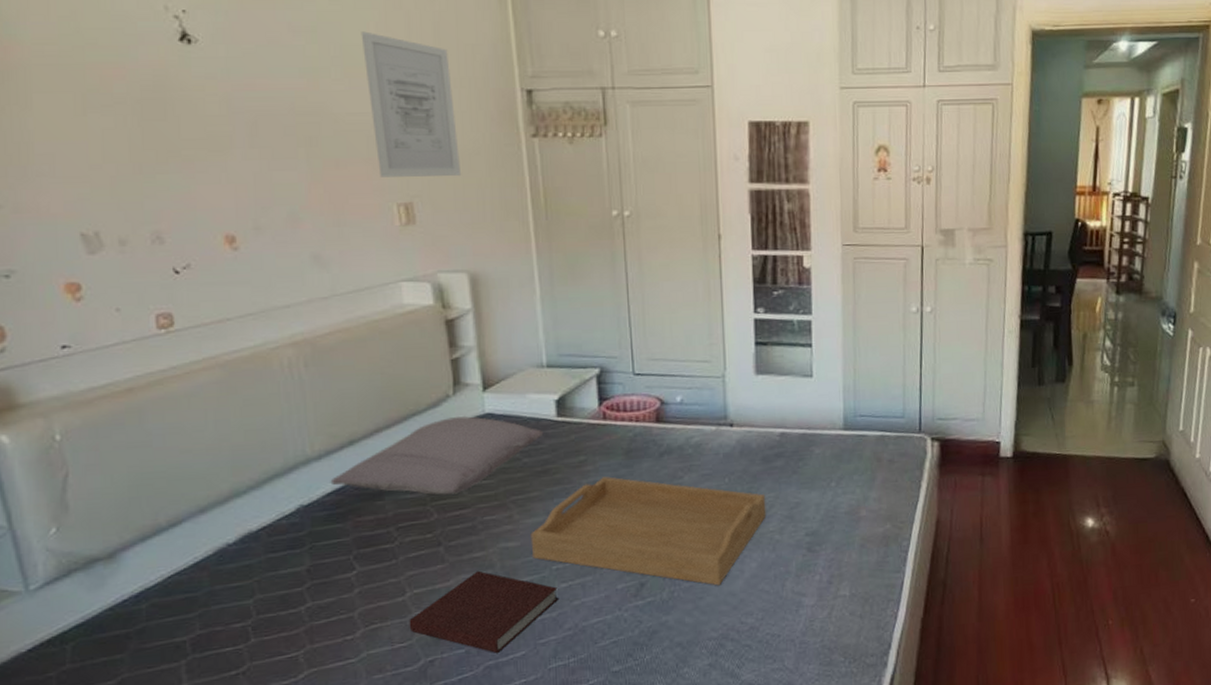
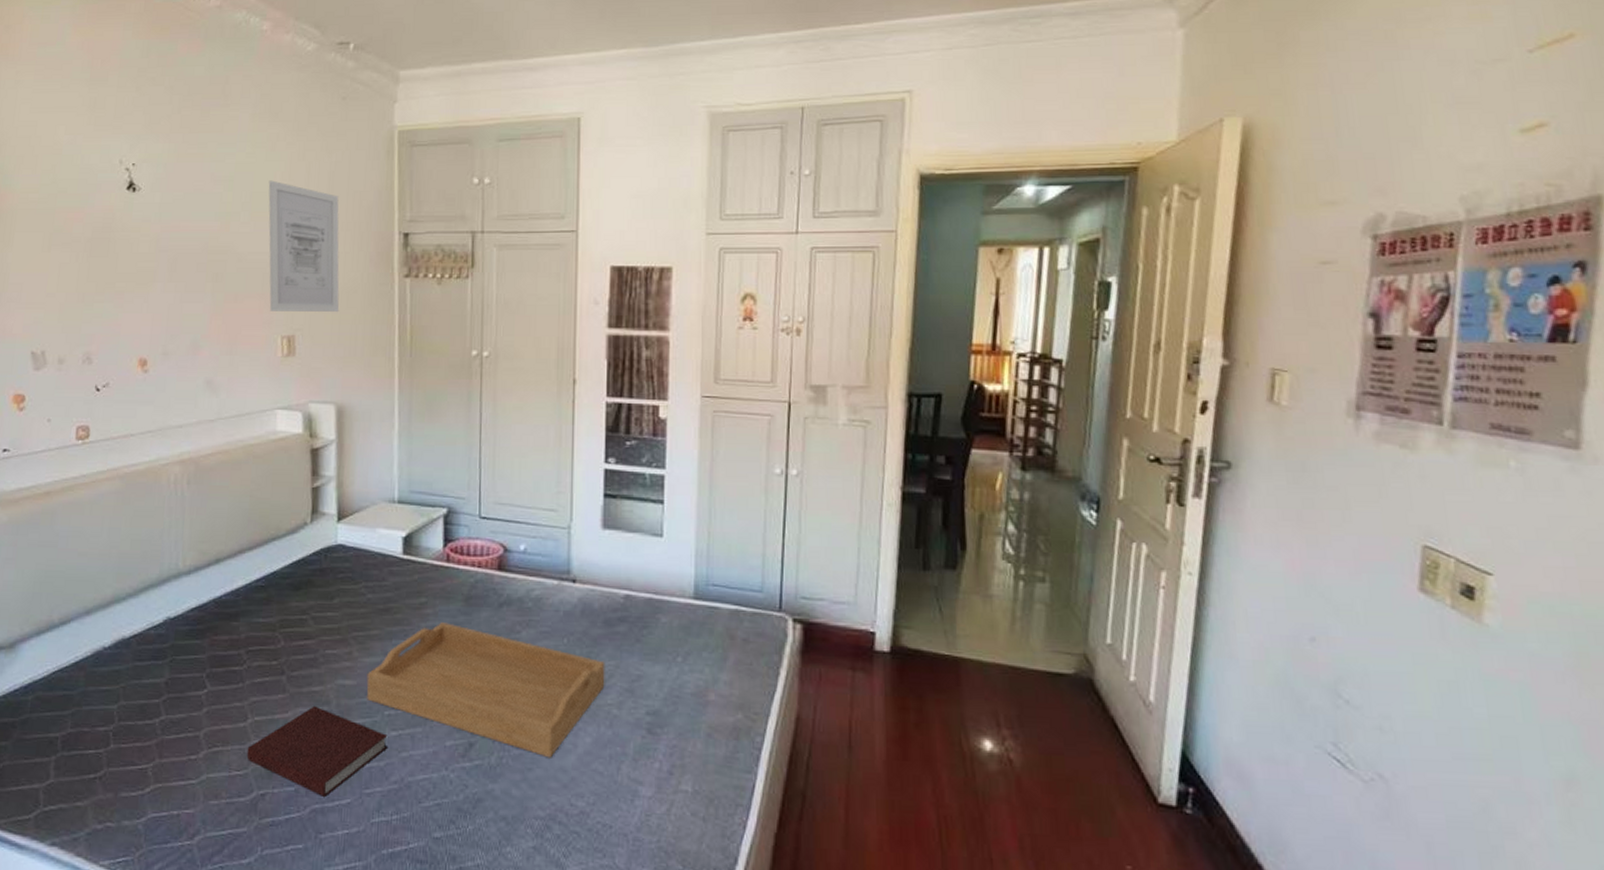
pillow: present [330,415,544,495] -> none [195,544,389,623]

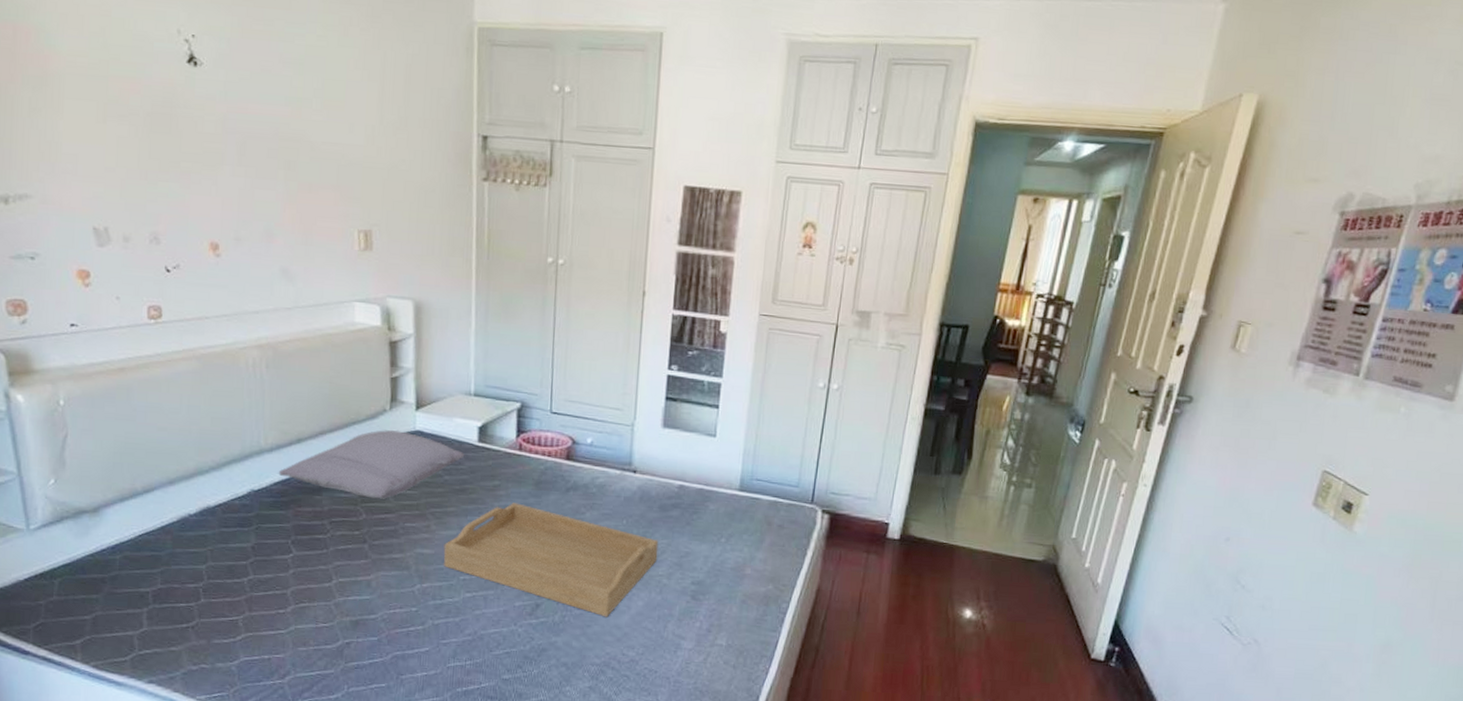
pillow: none [195,544,389,623] -> present [278,430,465,499]
notebook: present [246,705,388,798] -> none [332,570,463,647]
wall art: present [268,180,340,313] -> none [341,67,417,211]

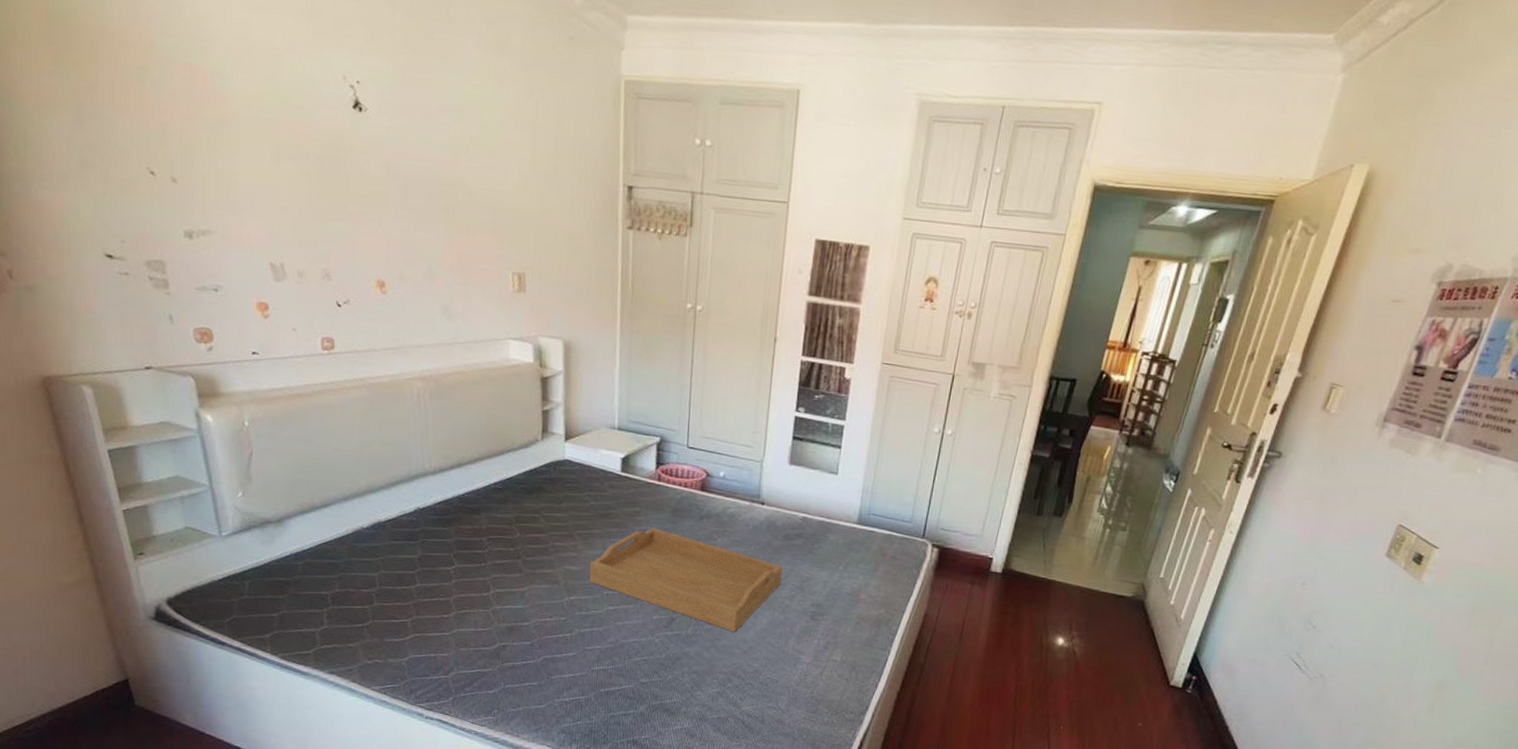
pillow: present [278,430,465,499] -> none [441,458,609,520]

